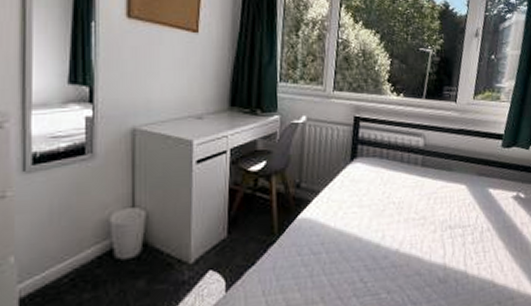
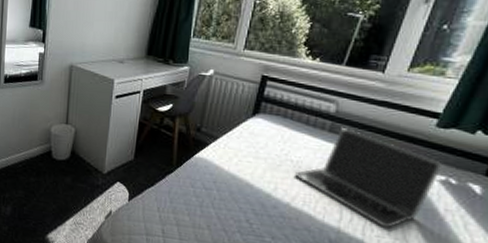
laptop: none [399,160,513,255] -> present [295,128,443,229]

